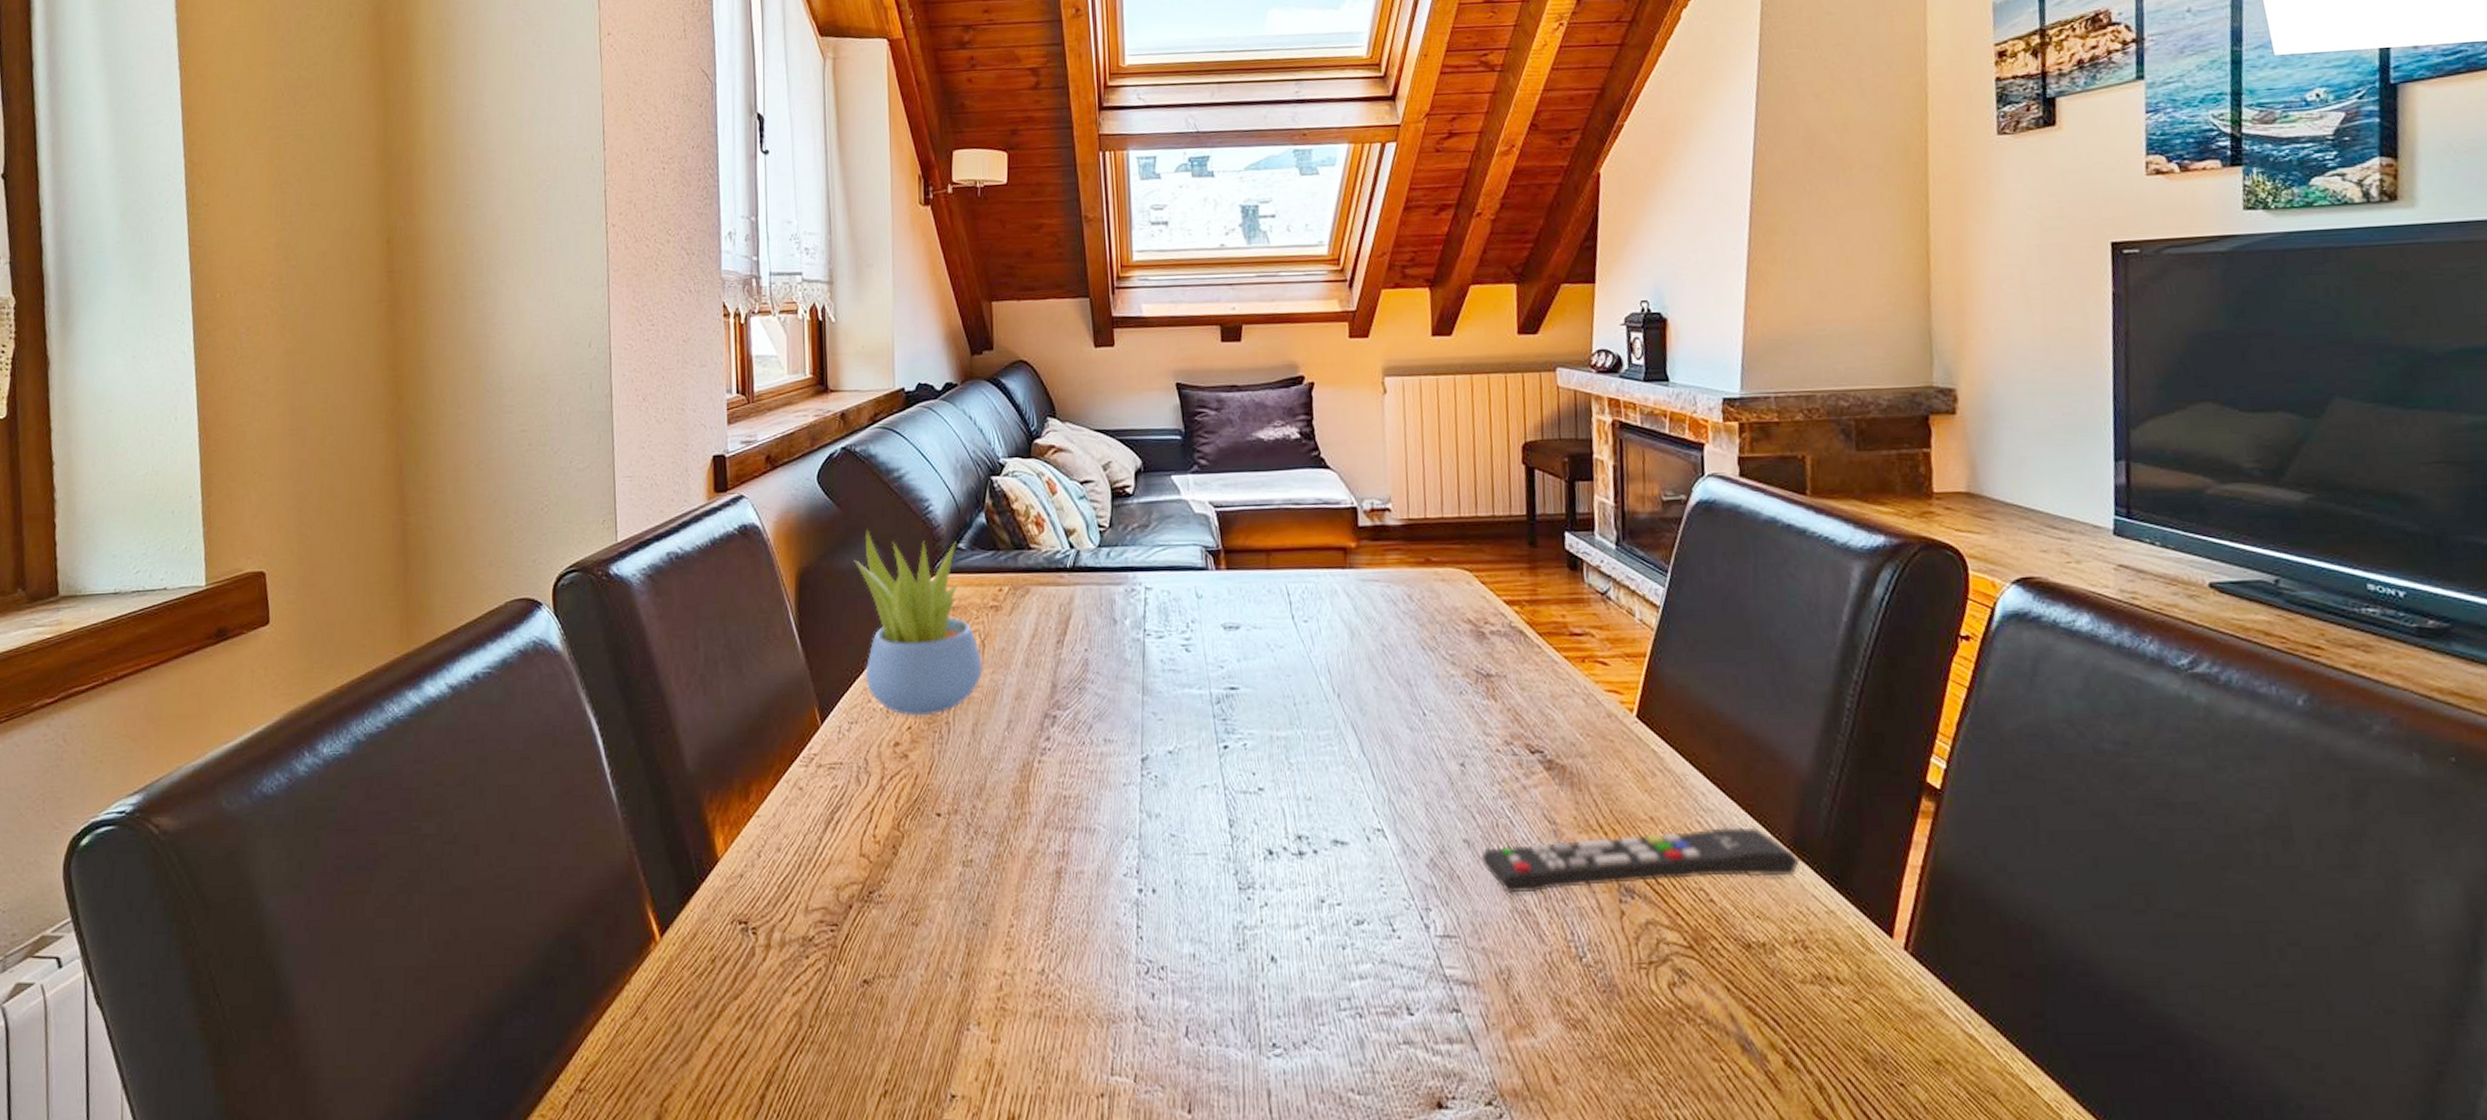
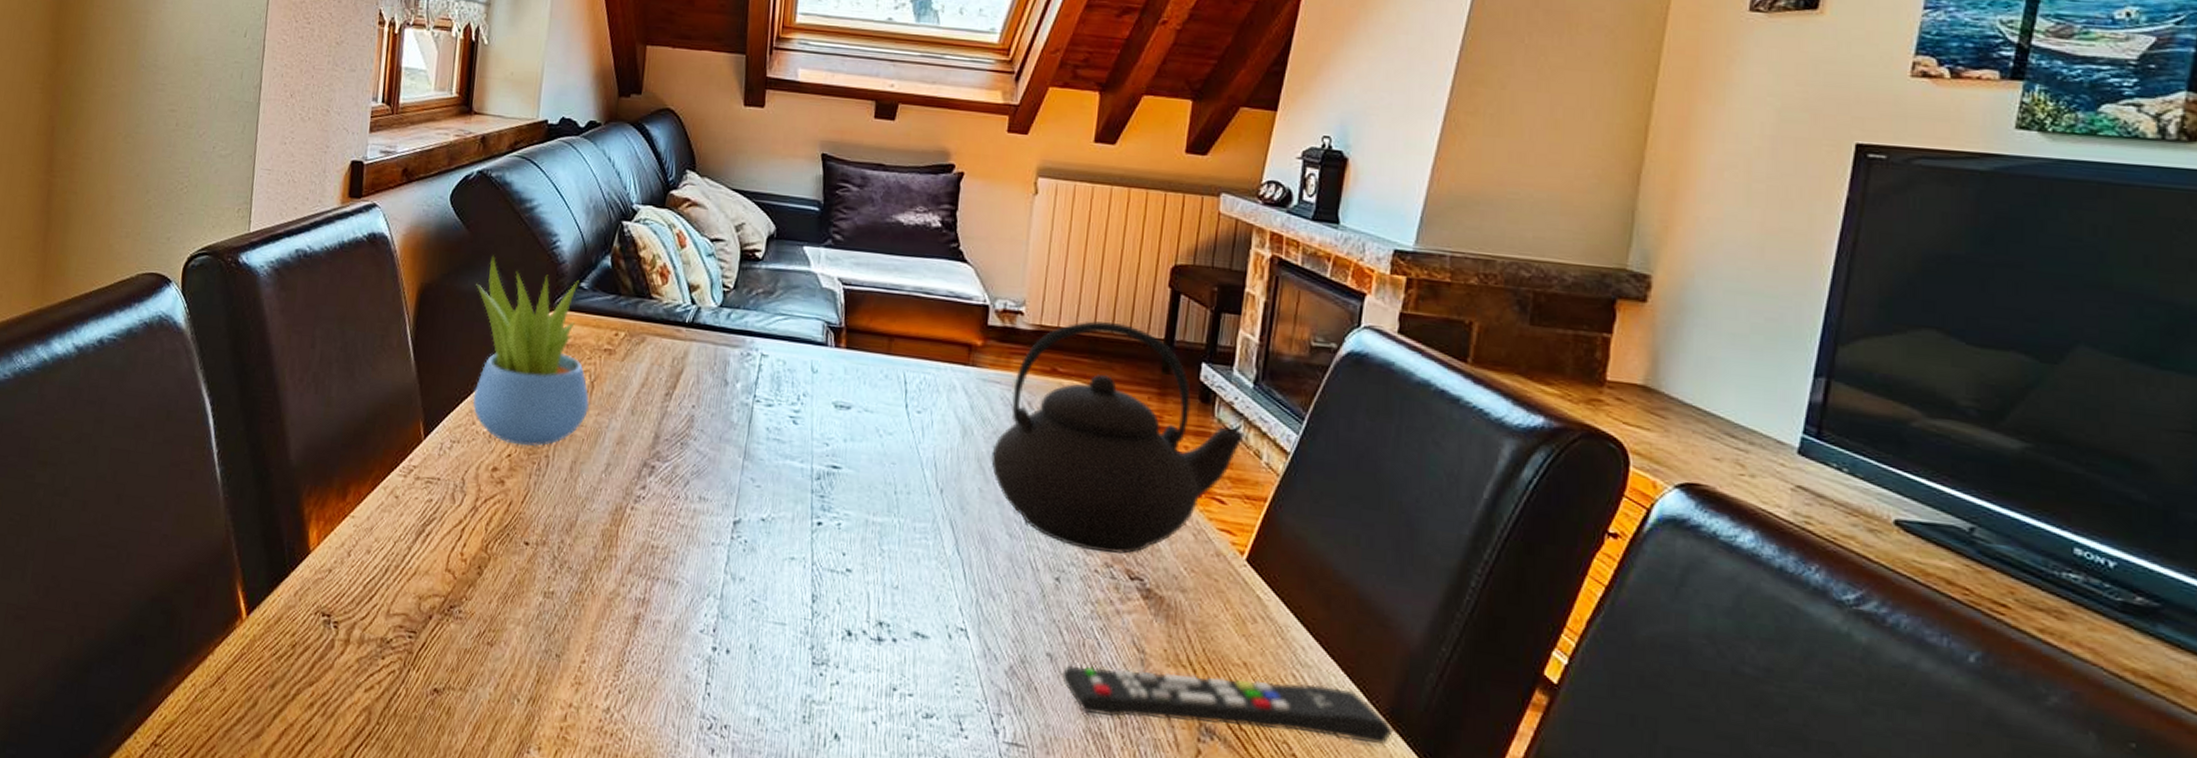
teapot: none [1381,505,1616,732] -> present [991,321,1245,554]

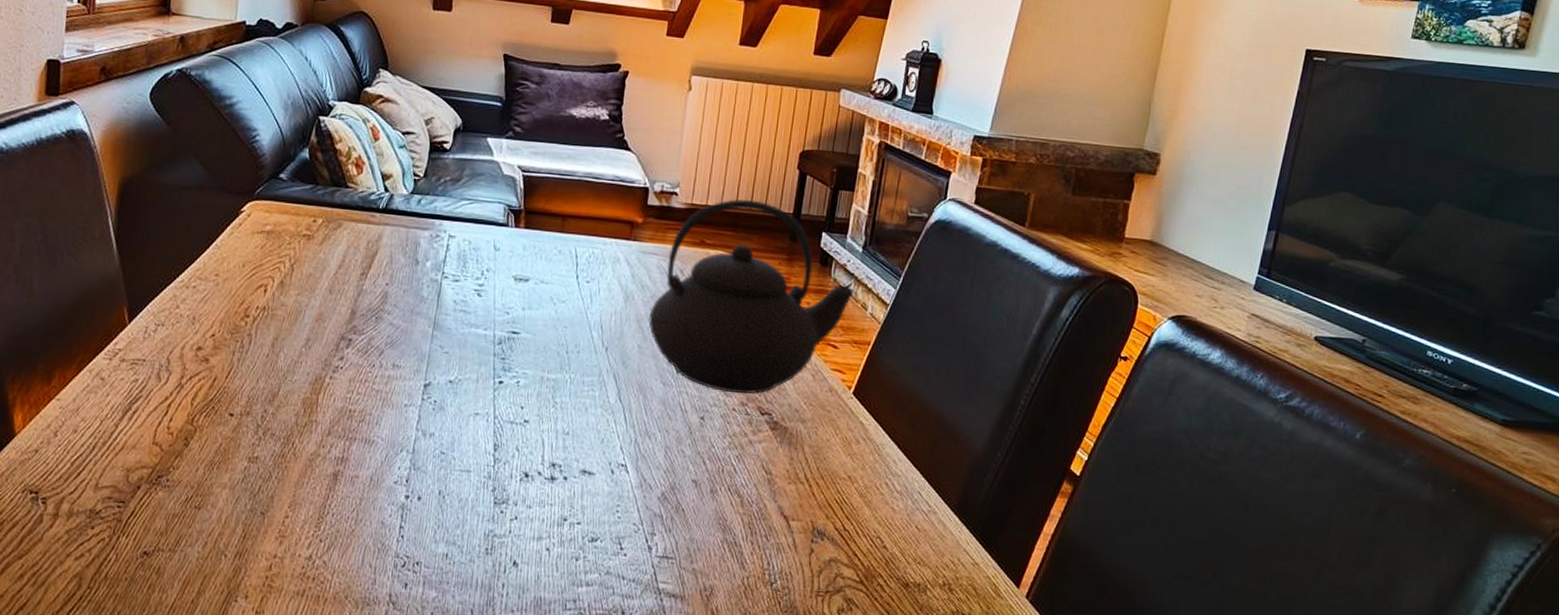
succulent plant: present [472,255,590,447] -> none [176,149,290,327]
remote control: present [1062,665,1393,744] -> none [704,488,960,532]

